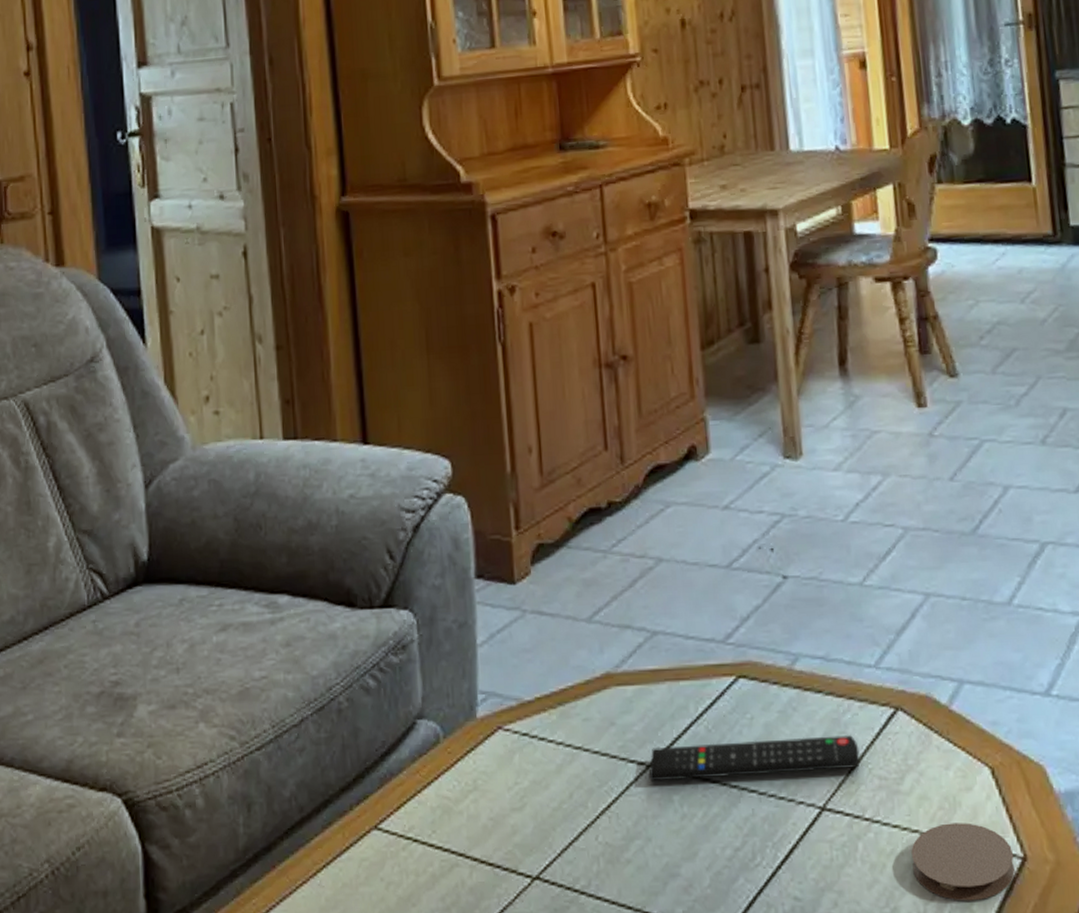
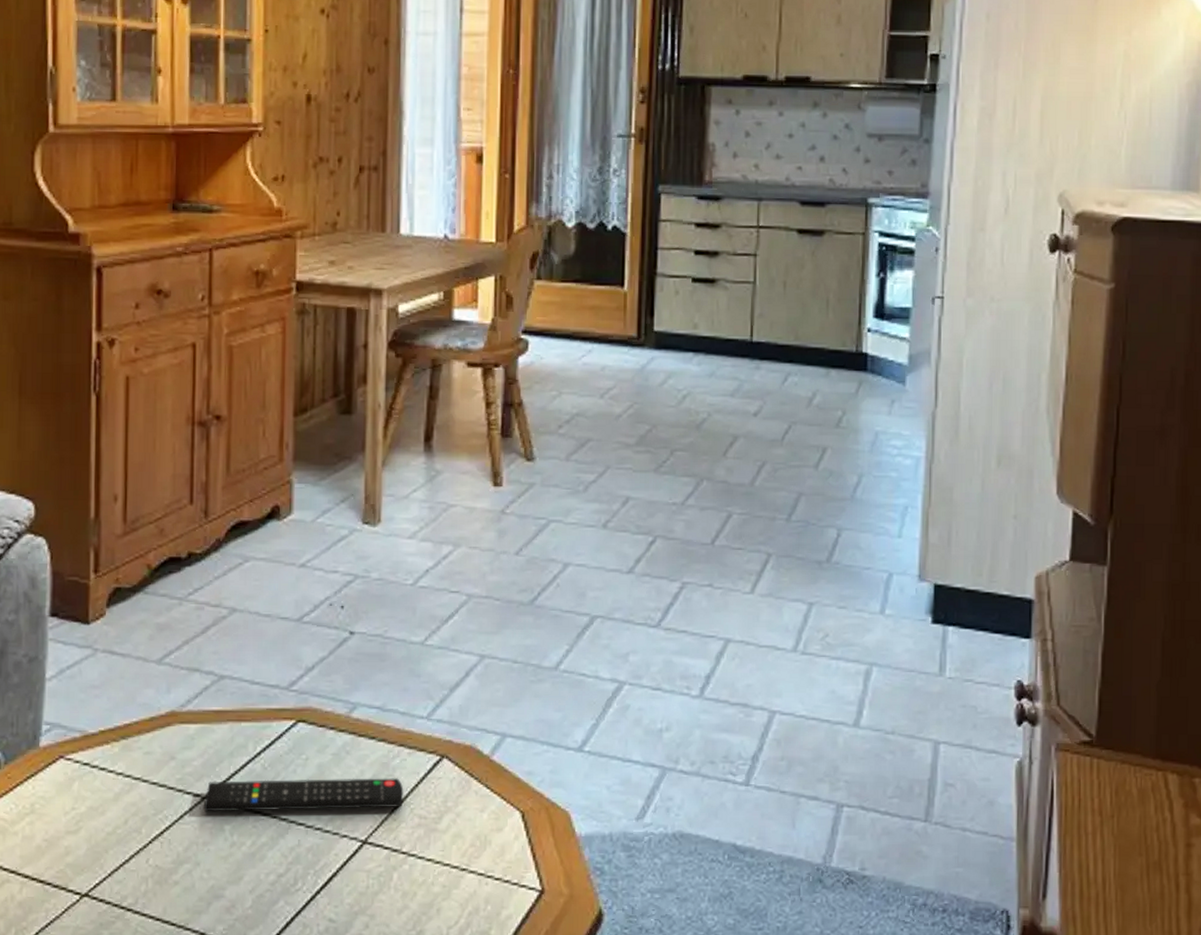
coaster: present [911,822,1016,901] -> none [441,859,533,927]

